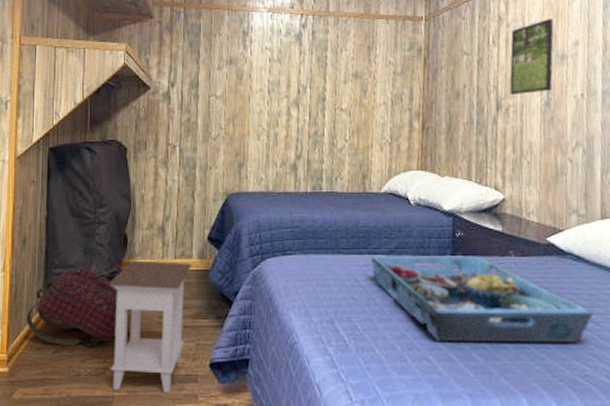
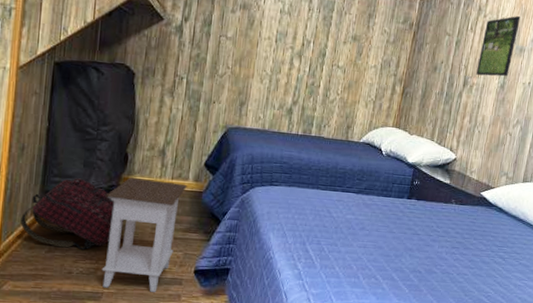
serving tray: present [370,256,594,344] -> none [342,193,503,273]

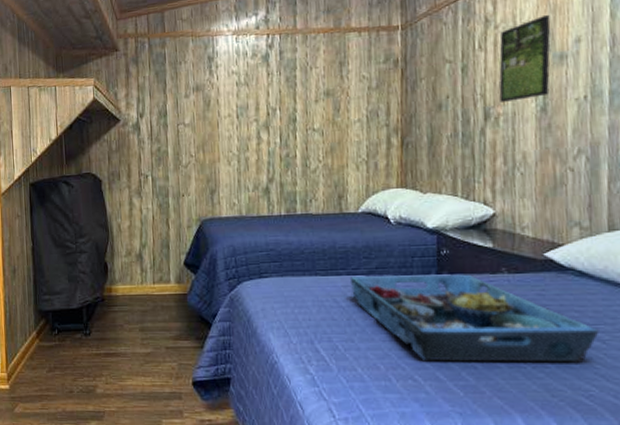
backpack: present [20,178,124,251] -> none [21,294,113,368]
nightstand: present [101,177,187,292] -> none [92,286,170,409]
serving tray: none [342,193,503,273] -> present [349,274,599,363]

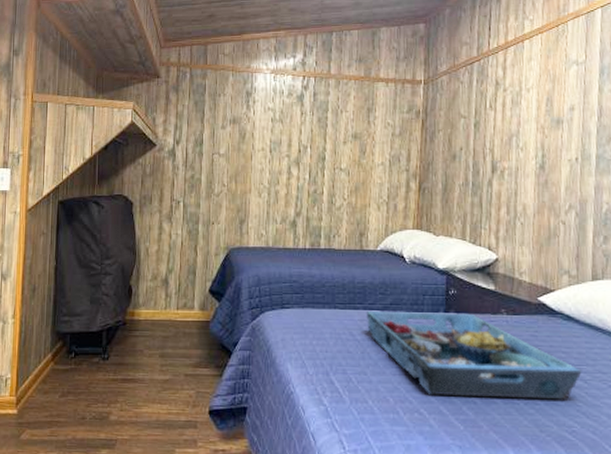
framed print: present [499,14,551,102] -> none [505,83,550,158]

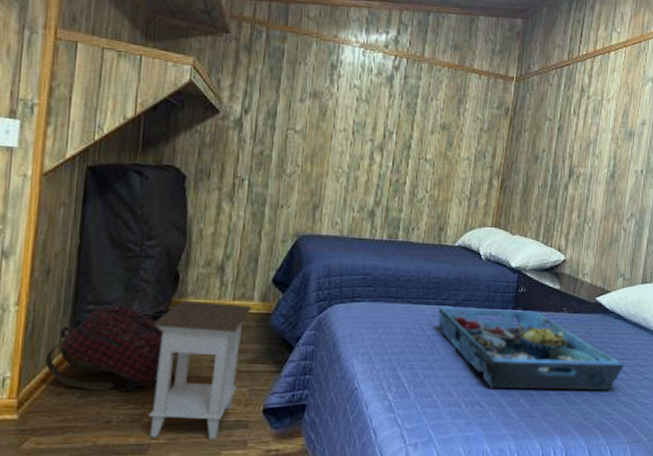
backpack: none [35,316,132,393] -> present [45,304,175,393]
nightstand: none [113,310,193,438] -> present [148,300,252,439]

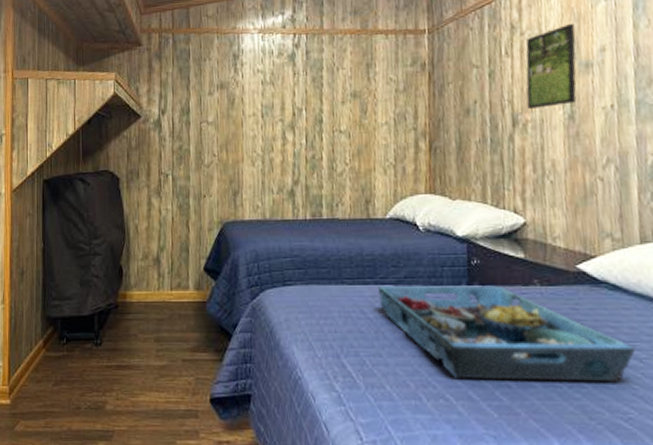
backpack: present [45,304,175,393] -> none [26,299,126,381]
nightstand: present [148,300,252,439] -> none [105,292,189,428]
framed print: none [582,96,628,165] -> present [525,23,577,109]

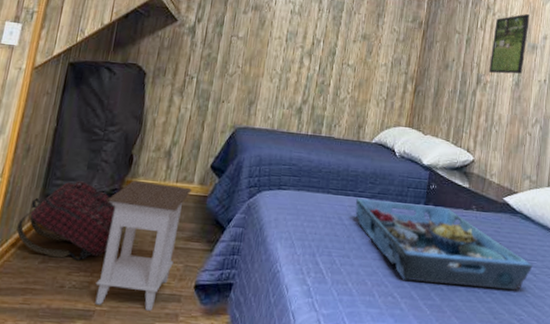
backpack: none [26,299,126,381] -> present [16,181,124,261]
nightstand: none [105,292,189,428] -> present [95,179,192,311]

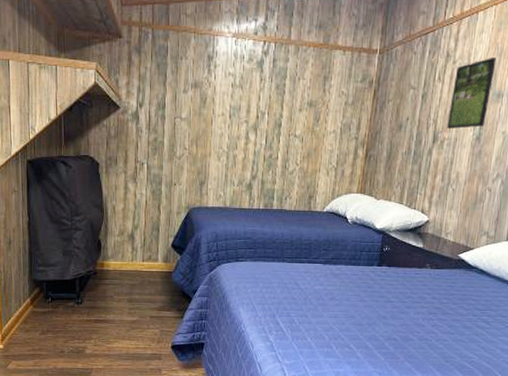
backpack: present [16,181,124,261] -> none [15,266,103,331]
nightstand: present [95,179,192,311] -> none [85,262,157,367]
serving tray: present [355,198,533,291] -> none [310,265,487,338]

